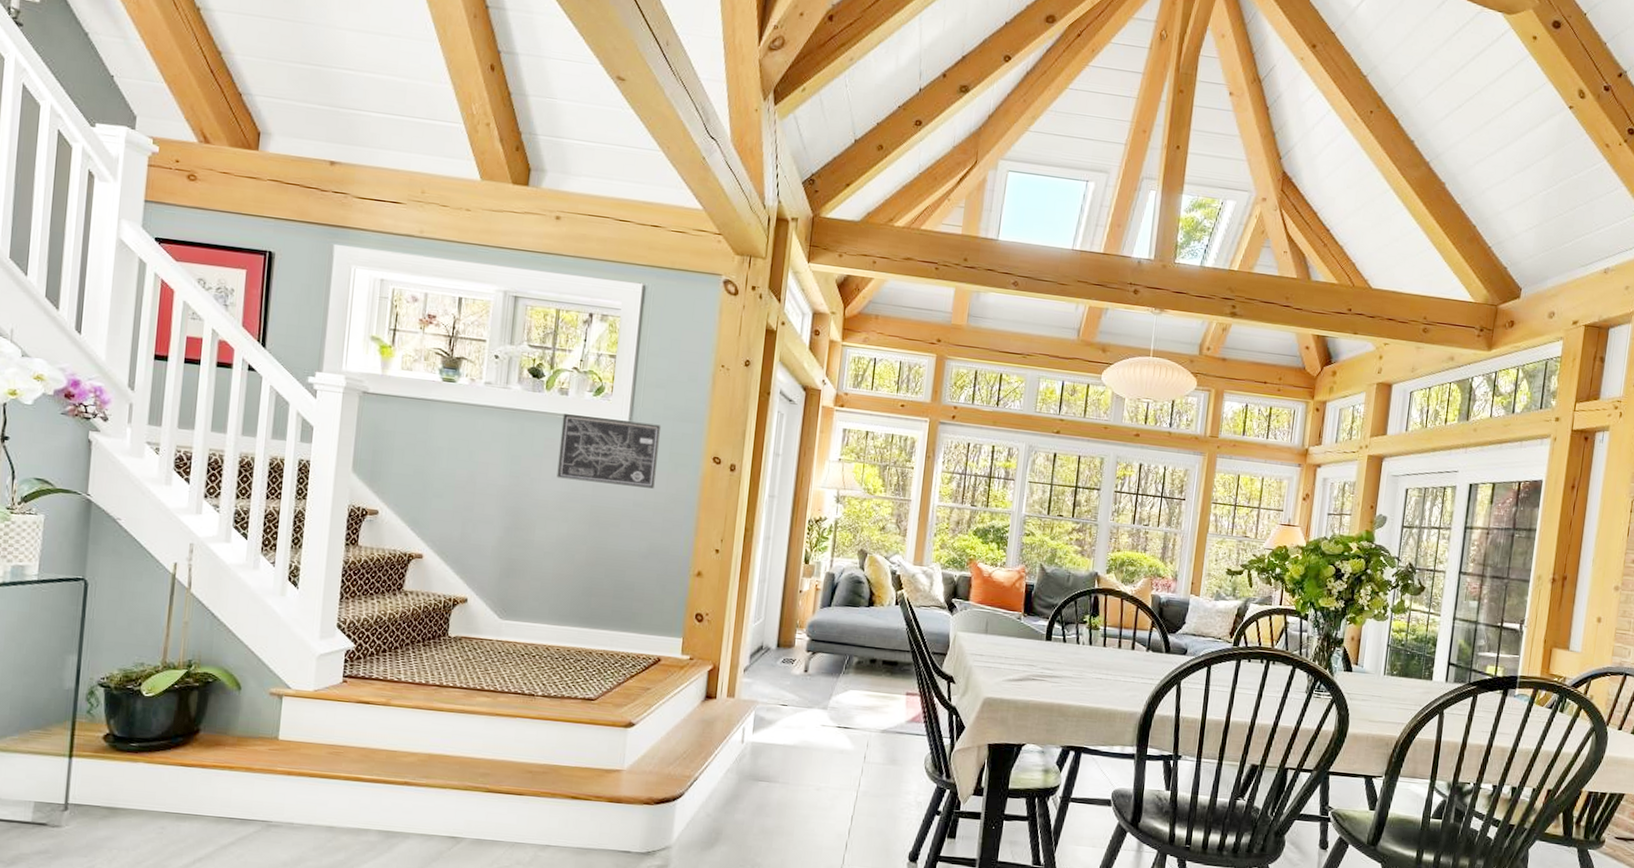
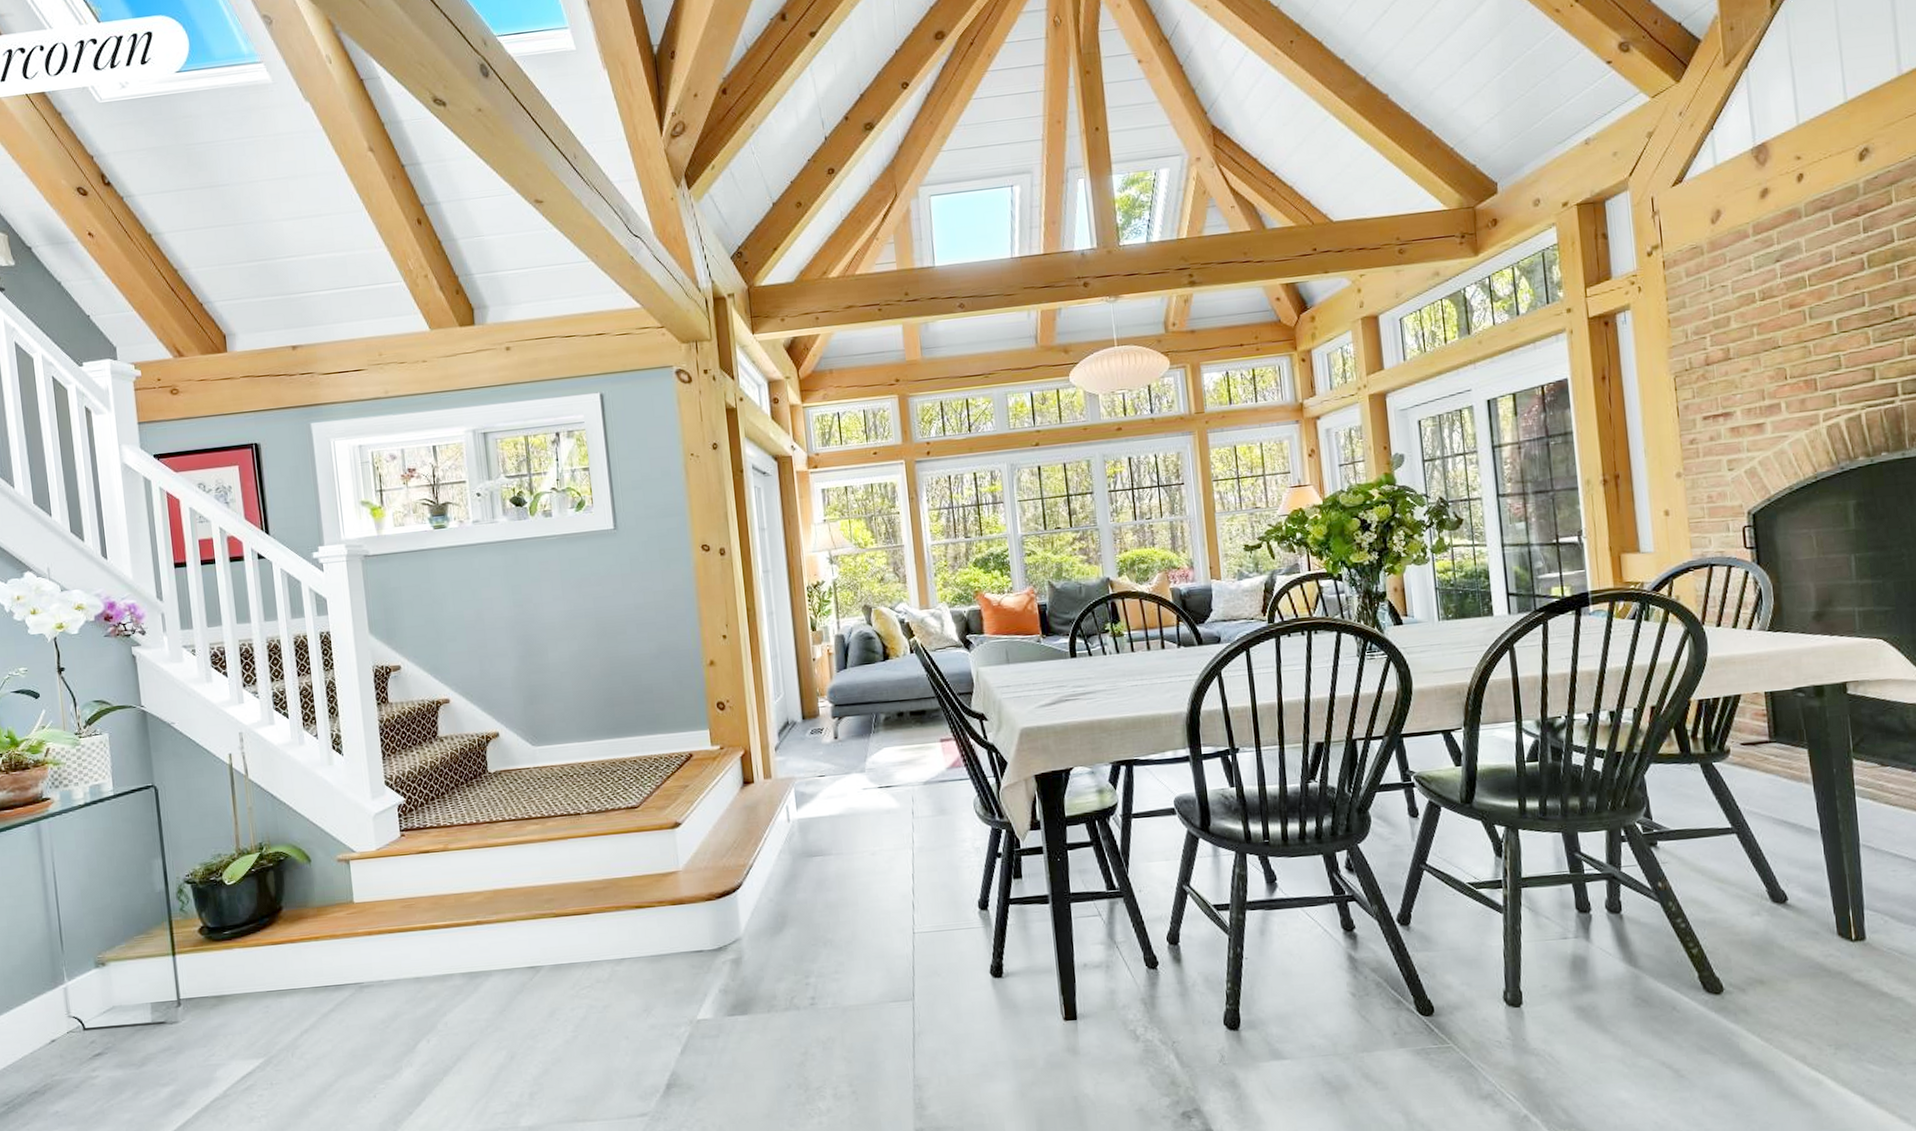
wall art: present [557,414,662,489] -> none [551,525,651,598]

